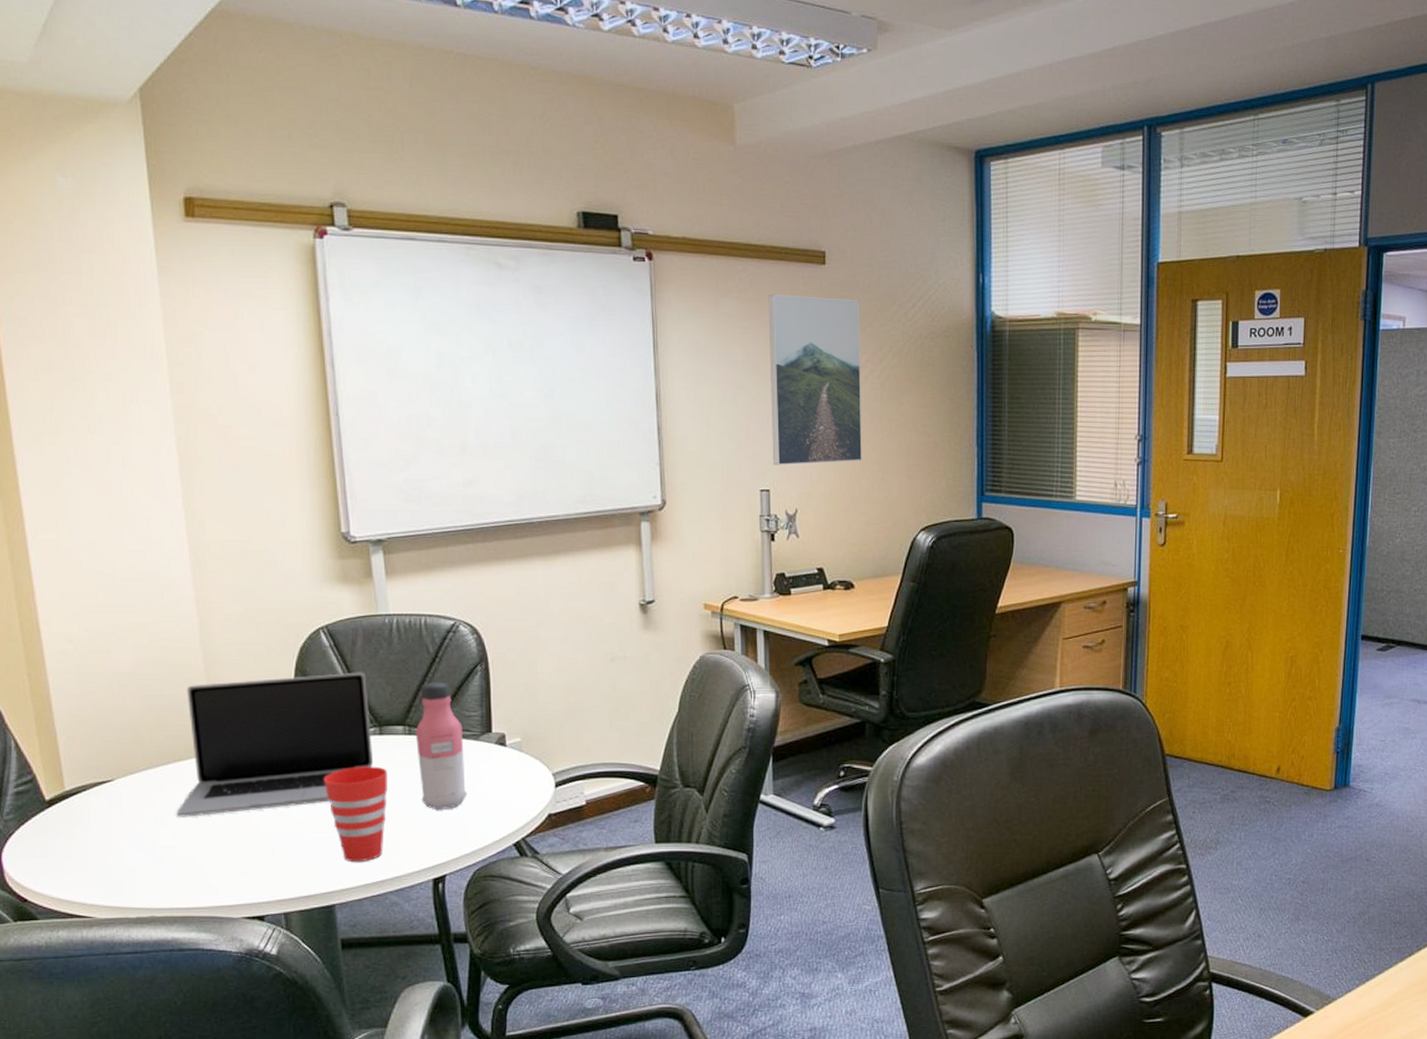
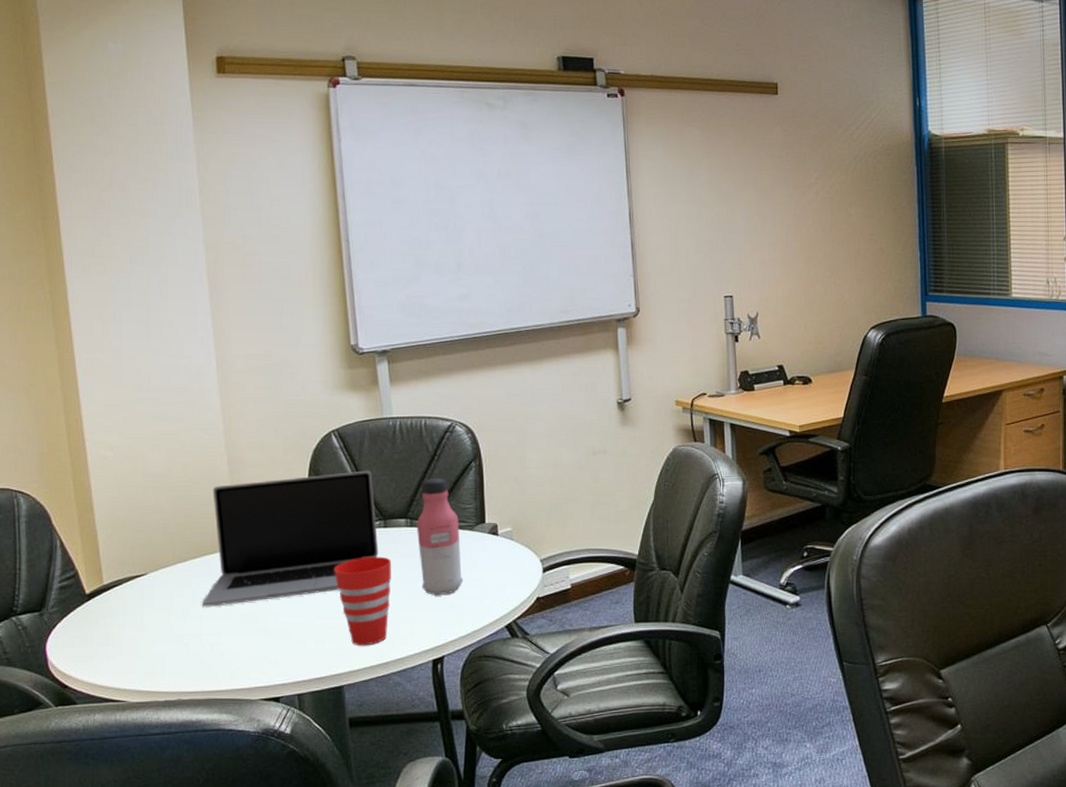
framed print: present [768,294,863,466] -> none [727,122,817,274]

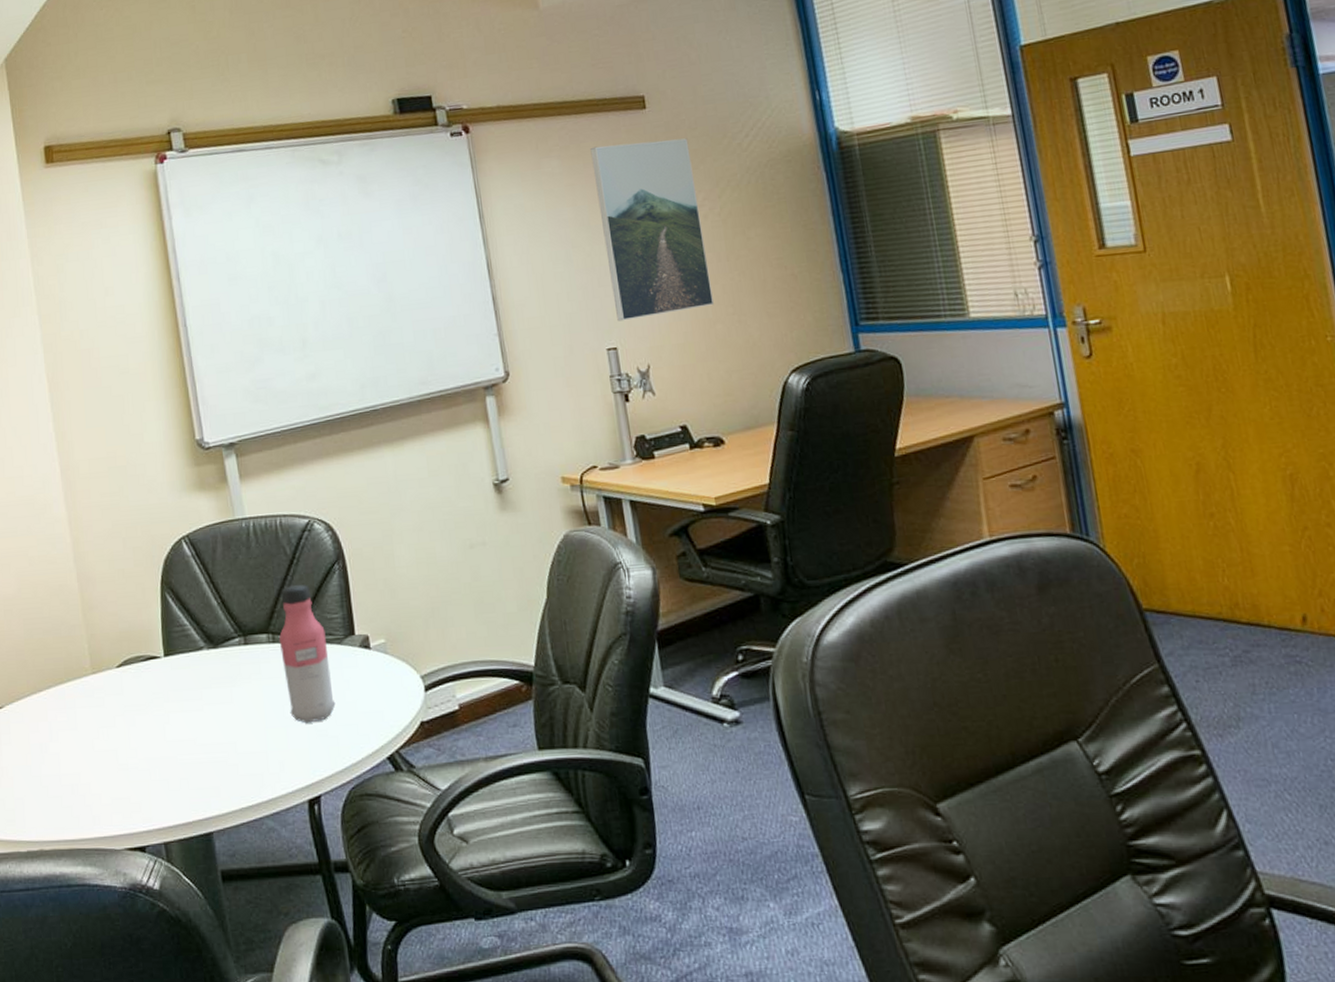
laptop: present [201,470,379,607] -> none [58,579,241,743]
cup: present [334,556,391,646] -> none [194,678,257,785]
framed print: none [727,122,817,274] -> present [590,138,715,322]

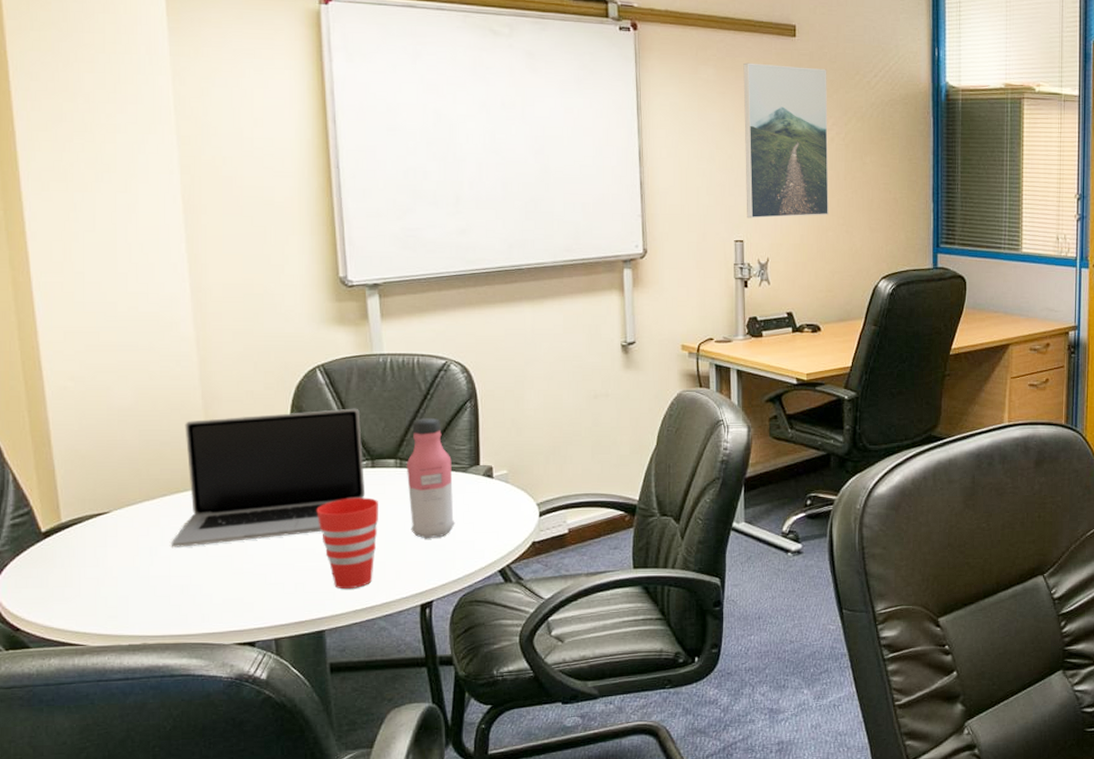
laptop: none [58,579,241,743] -> present [170,408,366,547]
cup: none [194,678,257,785] -> present [316,497,378,590]

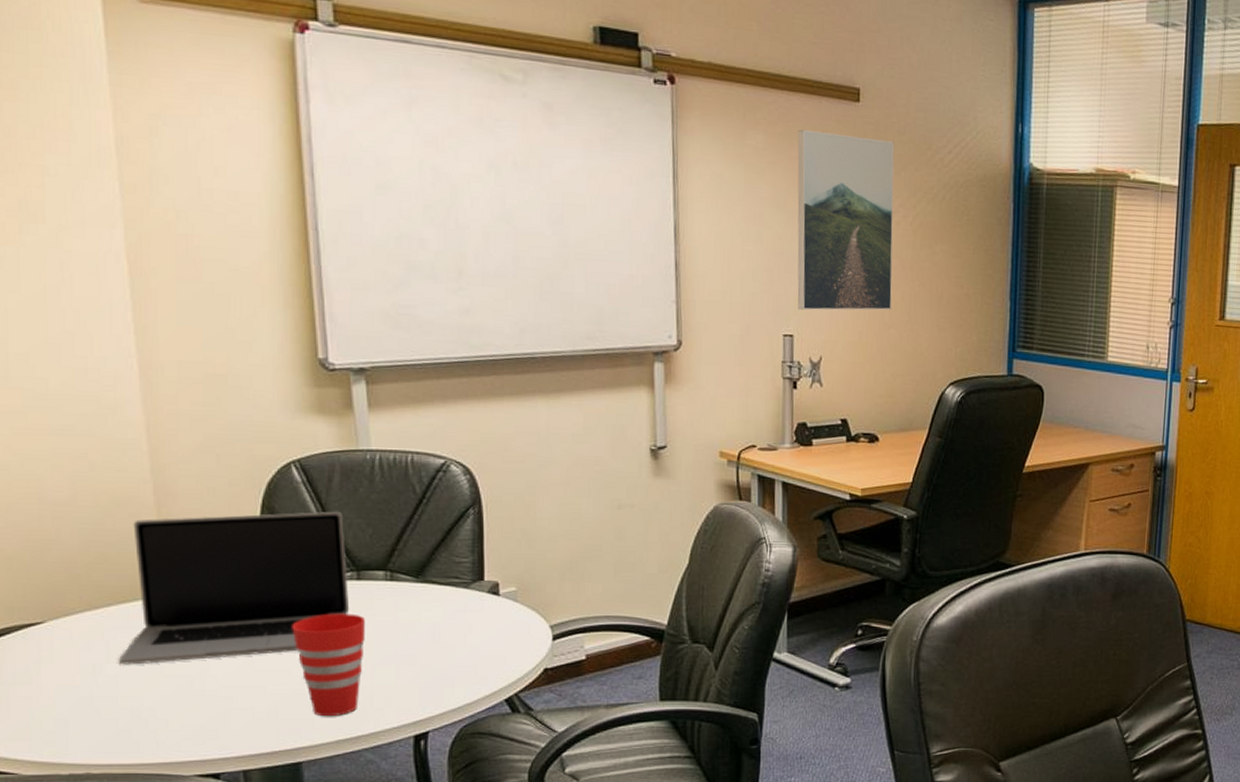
water bottle: present [406,417,455,539] -> none [397,524,455,662]

